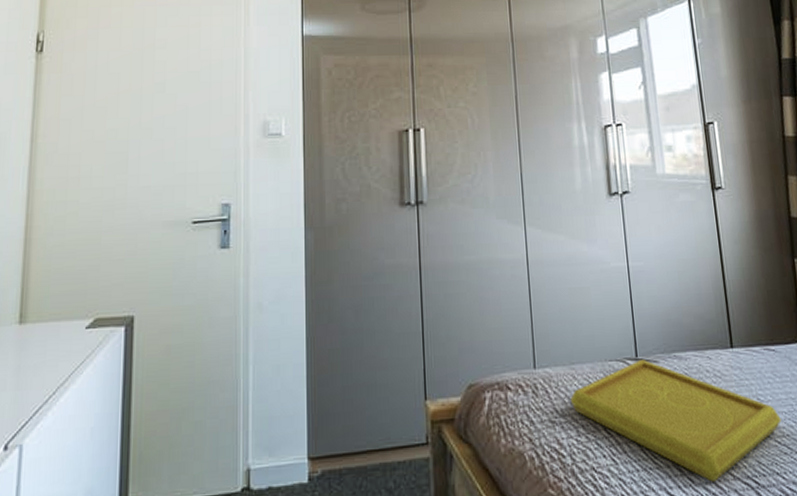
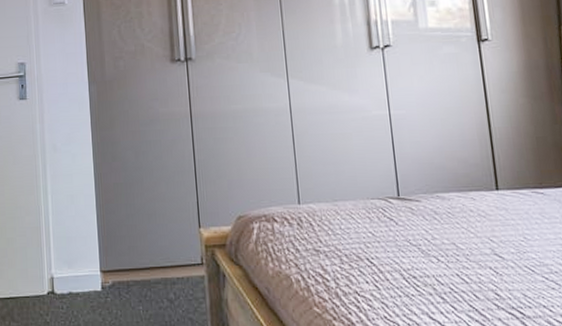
serving tray: present [570,360,782,482] -> none [333,199,550,310]

